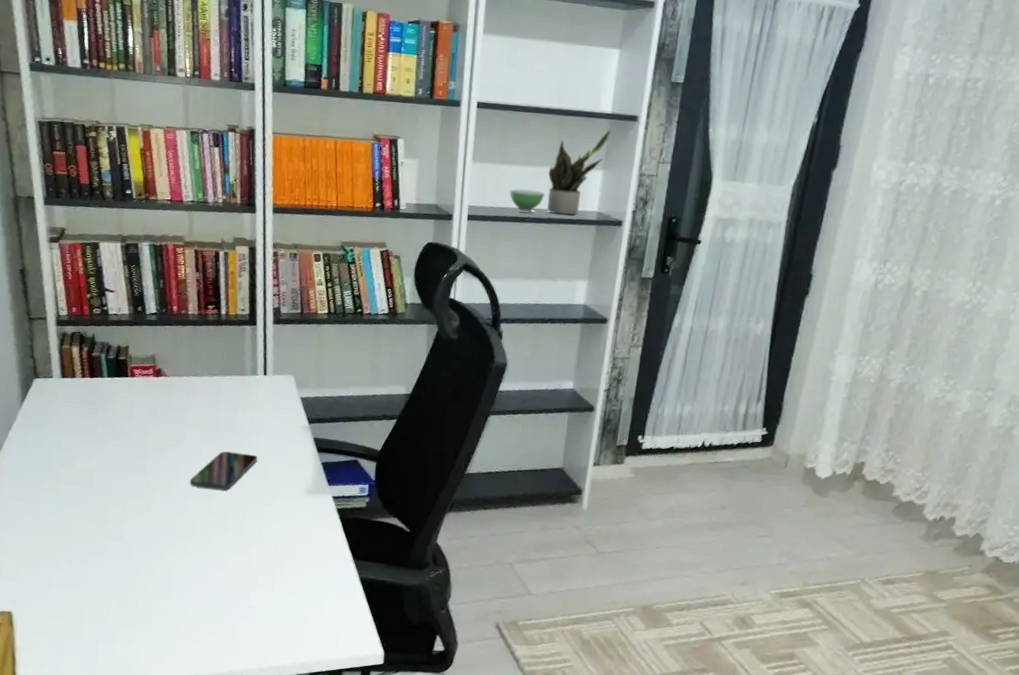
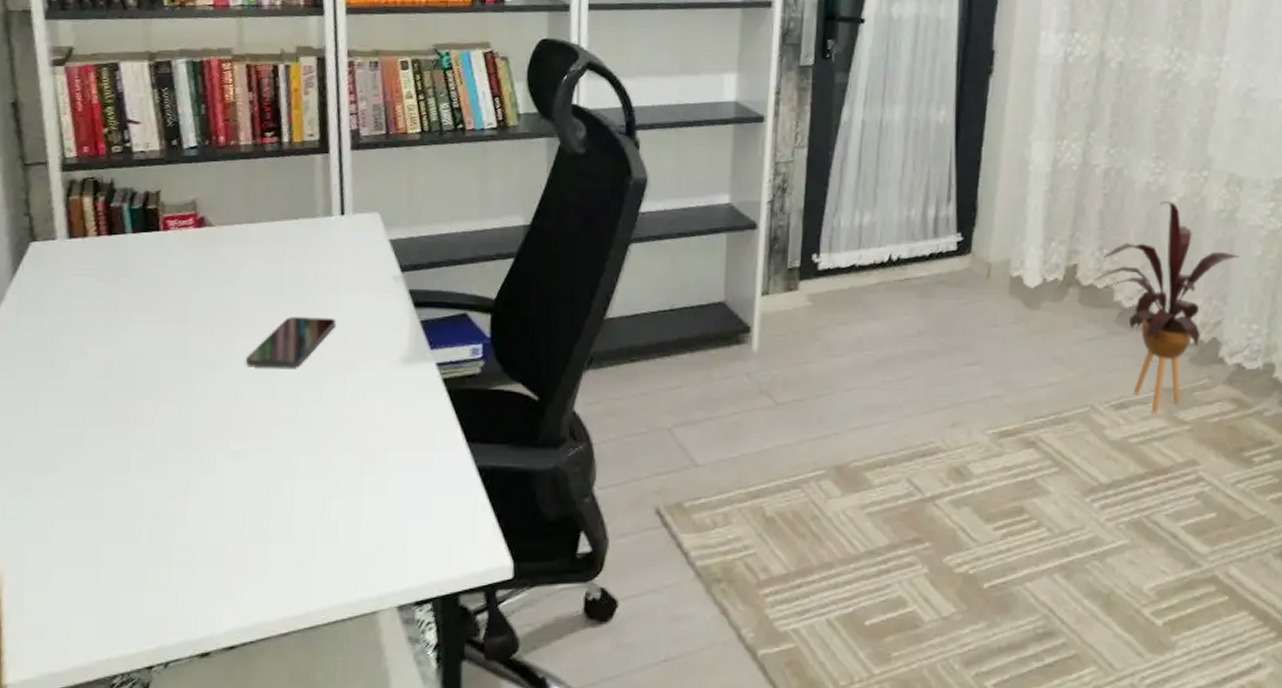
house plant: none [877,415,1011,591] -> present [1094,201,1240,413]

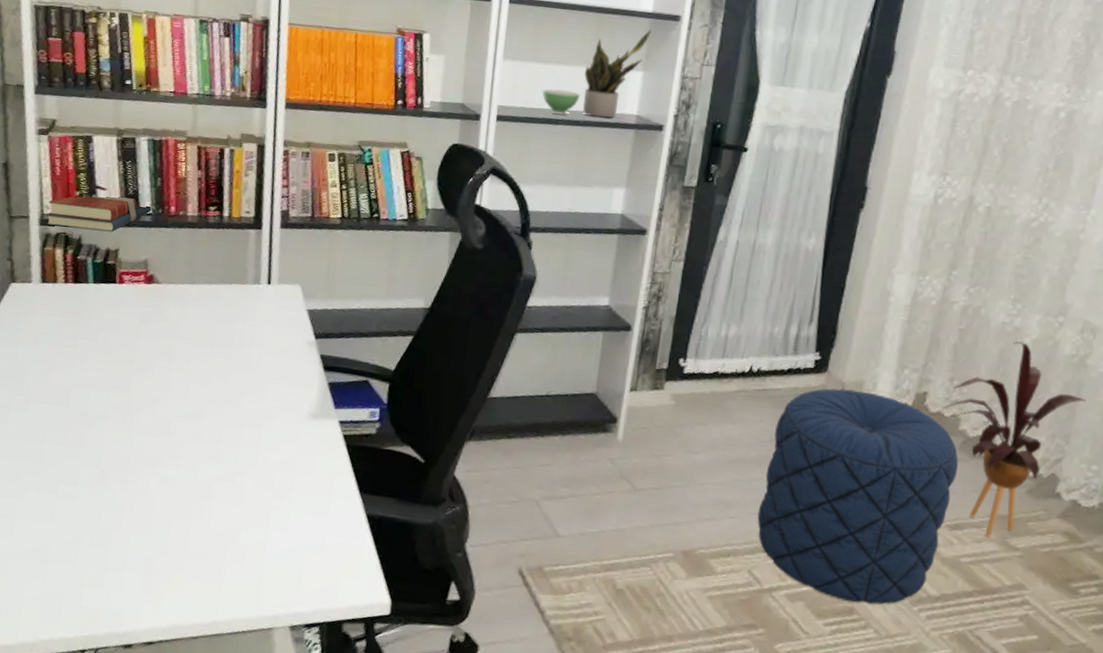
books: none [68,130,197,172] -> present [45,195,152,232]
phone: present [246,316,337,368] -> none [179,368,257,412]
pouf: none [912,269,1117,501] -> present [757,388,959,605]

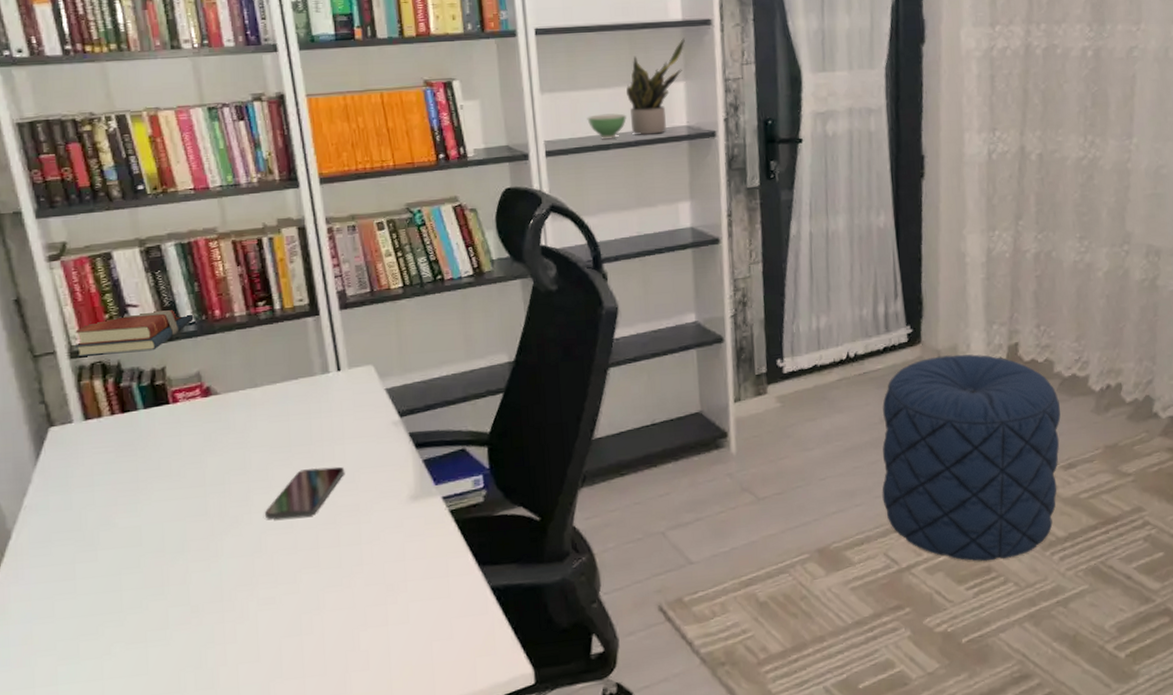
phone: none [179,368,257,412] -> present [265,466,345,520]
house plant: present [941,341,1086,537] -> none [1034,276,1164,469]

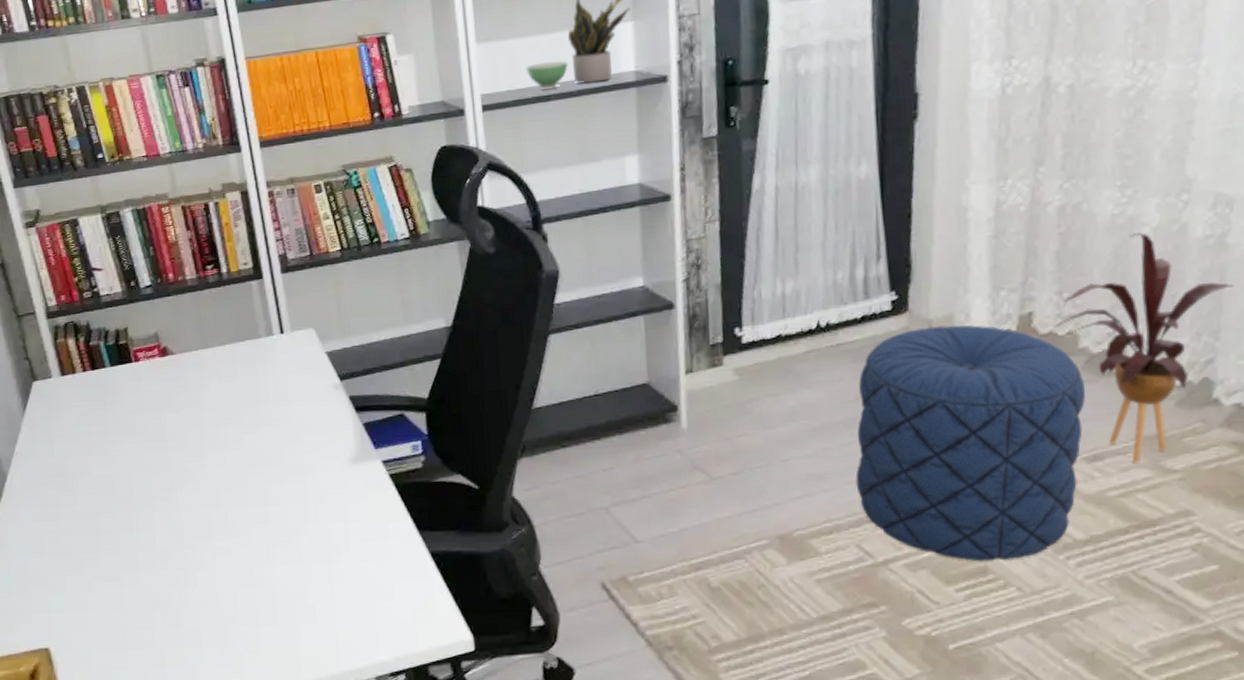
books: present [74,310,194,357] -> none [50,273,151,317]
phone: present [265,466,345,520] -> none [219,427,290,475]
house plant: none [1034,276,1164,469] -> present [1053,233,1234,463]

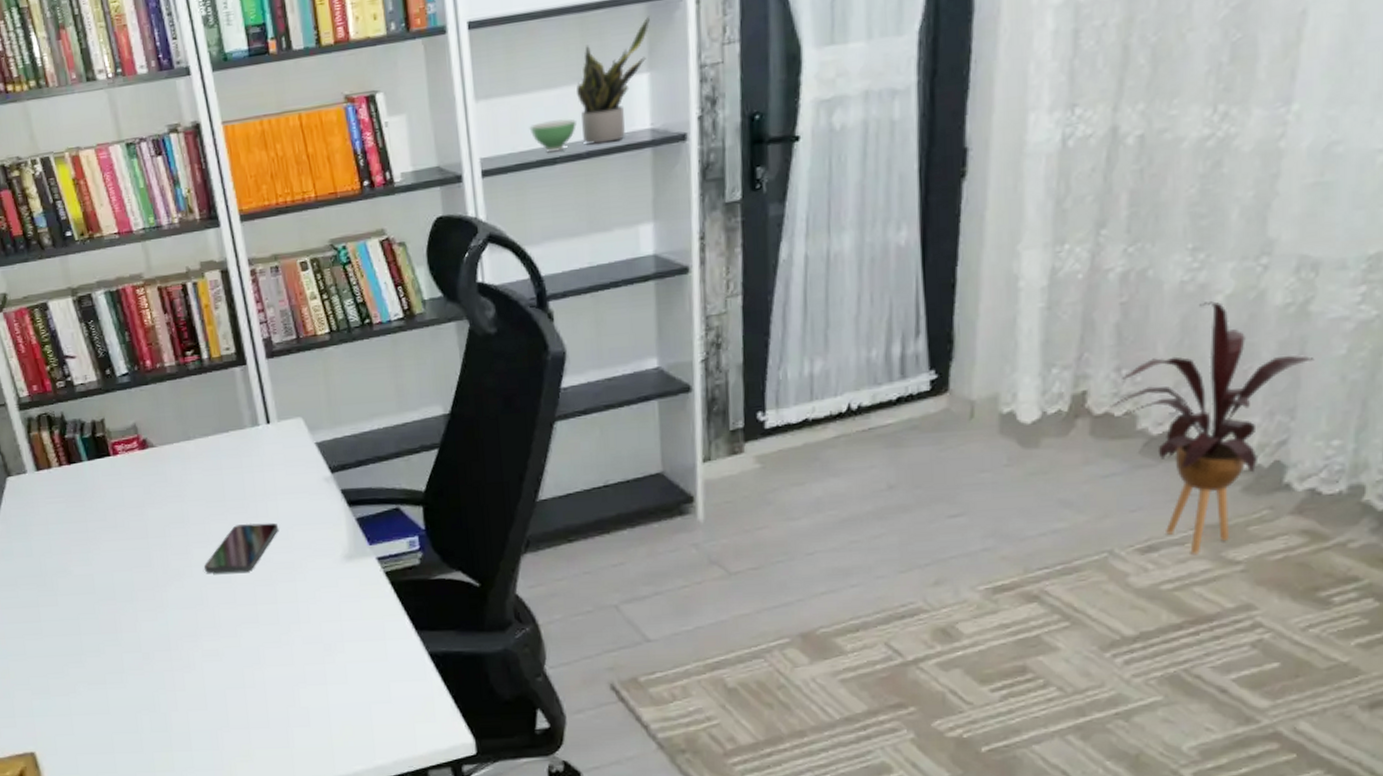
phone: none [219,427,290,475] -> present [204,522,279,574]
pouf: present [855,324,1086,562] -> none [885,405,1143,660]

